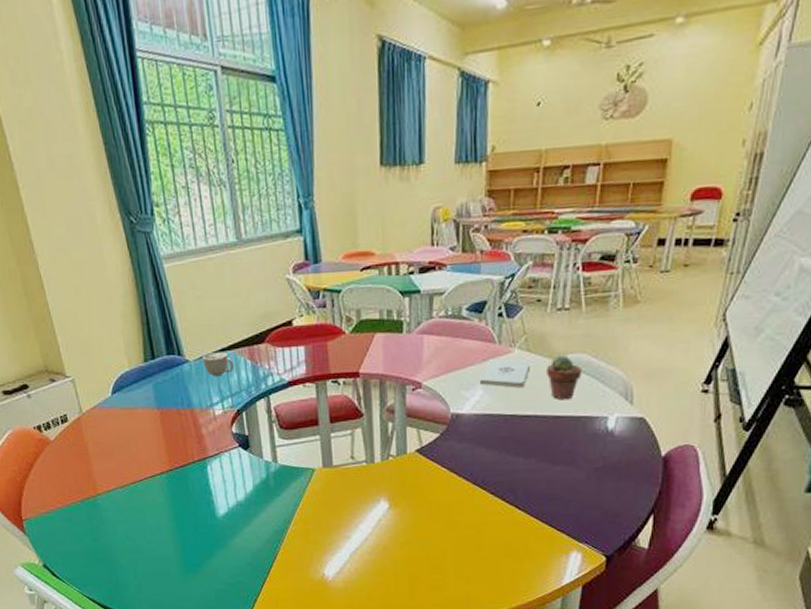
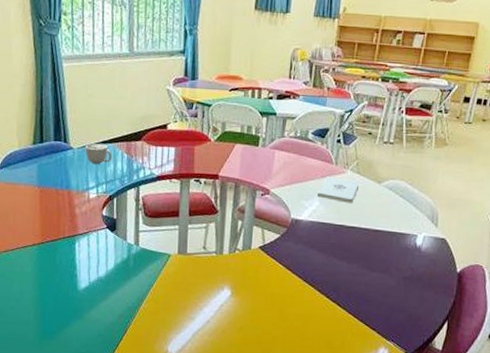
potted succulent: present [545,355,582,400] -> none [371,180,400,217]

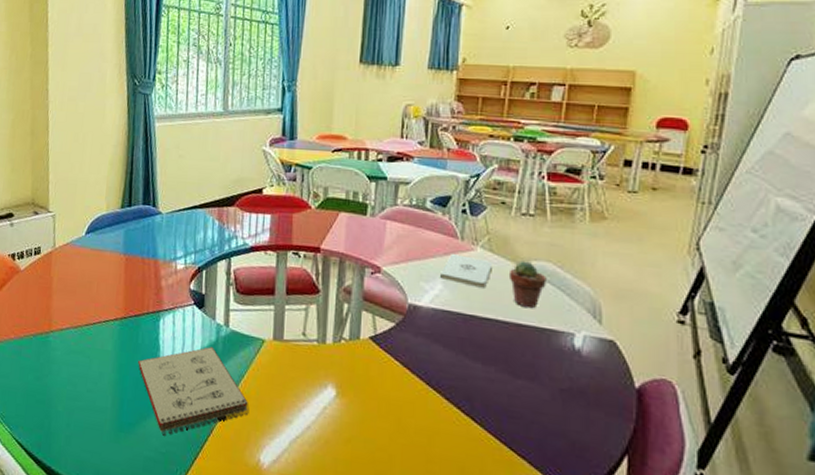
notepad: none [57,263,158,339] -> present [138,347,249,436]
mug: present [85,143,112,165] -> none [174,208,203,232]
potted succulent: none [371,180,400,217] -> present [508,261,546,308]

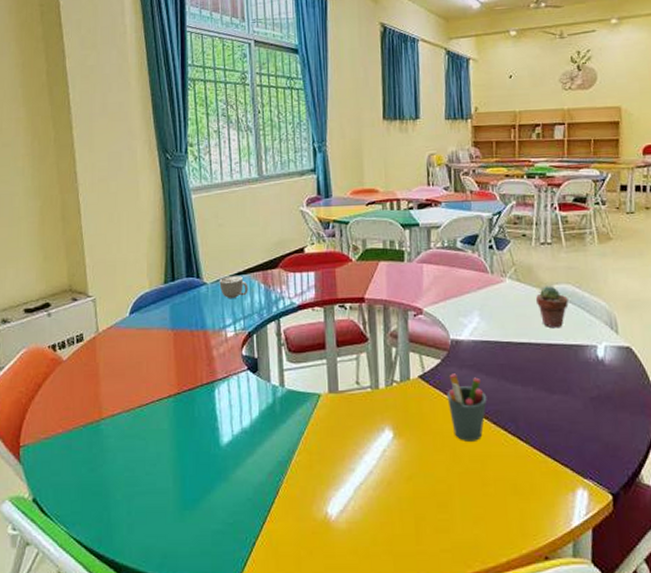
notepad: present [138,347,249,436] -> none [197,409,312,506]
mug: none [174,208,203,232] -> present [219,276,248,299]
pen holder: none [398,339,442,415] -> present [447,373,487,441]
notepad: present [439,254,492,288] -> none [475,287,521,316]

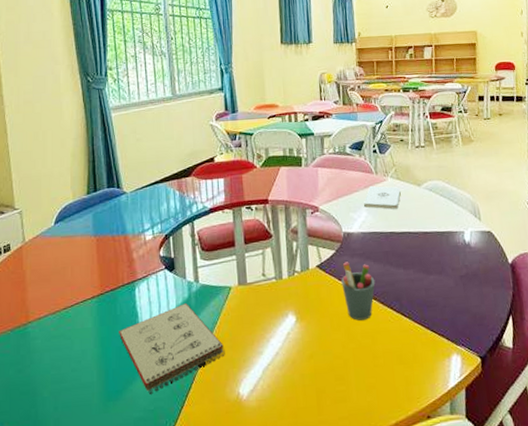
notepad: none [197,409,312,506] -> present [119,303,225,394]
mug: present [219,276,248,299] -> none [138,184,165,206]
notepad: none [475,287,521,316] -> present [363,186,401,210]
potted succulent: present [535,286,569,329] -> none [413,182,440,219]

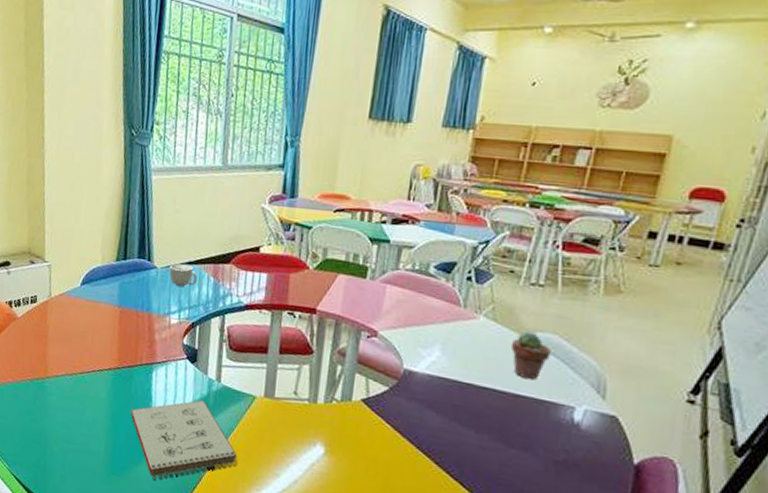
mug: none [138,184,165,206] -> present [169,263,198,287]
pen holder: present [341,262,375,321] -> none [388,404,434,477]
notepad: present [363,186,401,210] -> none [437,321,495,357]
potted succulent: none [413,182,440,219] -> present [510,331,551,380]

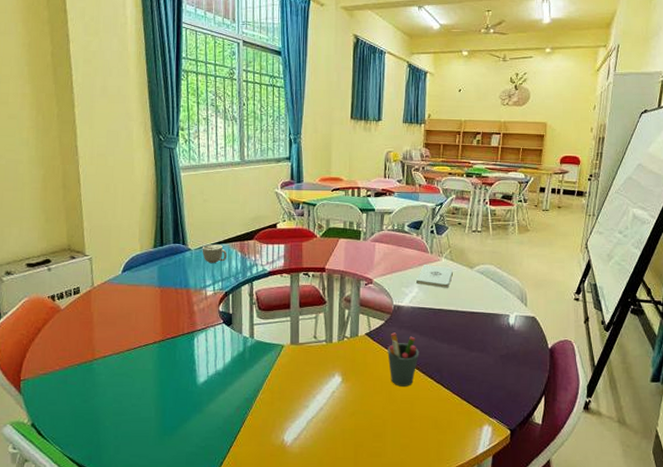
notepad: present [130,400,238,481] -> none [177,356,274,433]
pen holder: none [388,404,434,477] -> present [387,332,420,387]
notepad: none [437,321,495,357] -> present [415,265,453,288]
potted succulent: present [510,331,551,380] -> none [464,265,490,300]

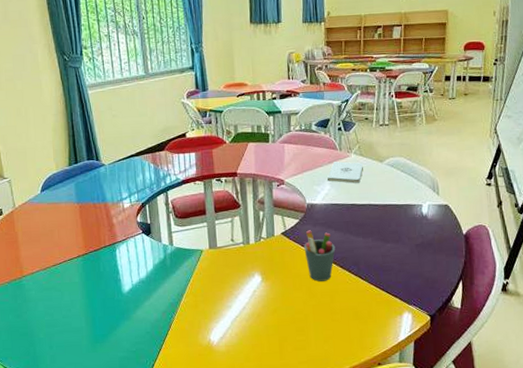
mug: present [202,244,227,264] -> none [115,158,140,177]

